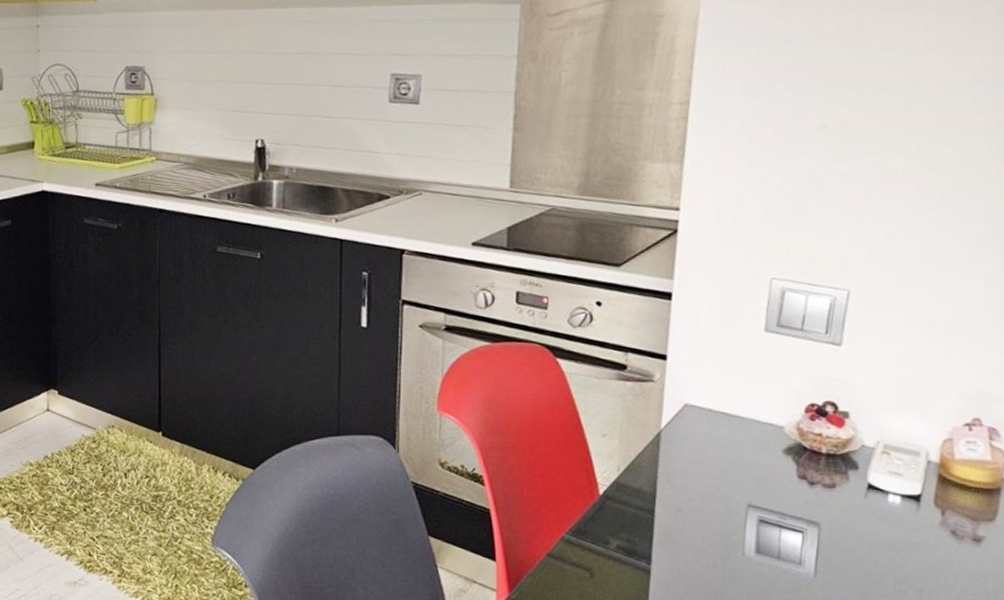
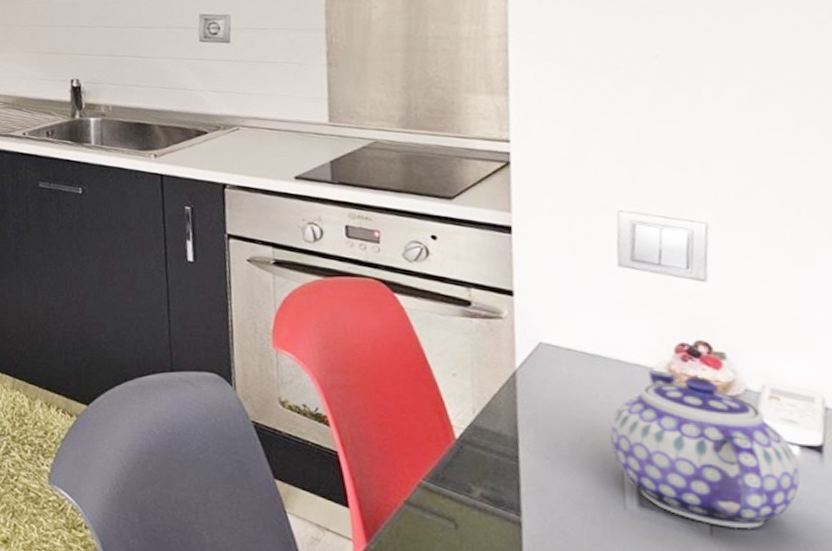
teapot: none [739,428,898,570] -> present [610,369,800,528]

